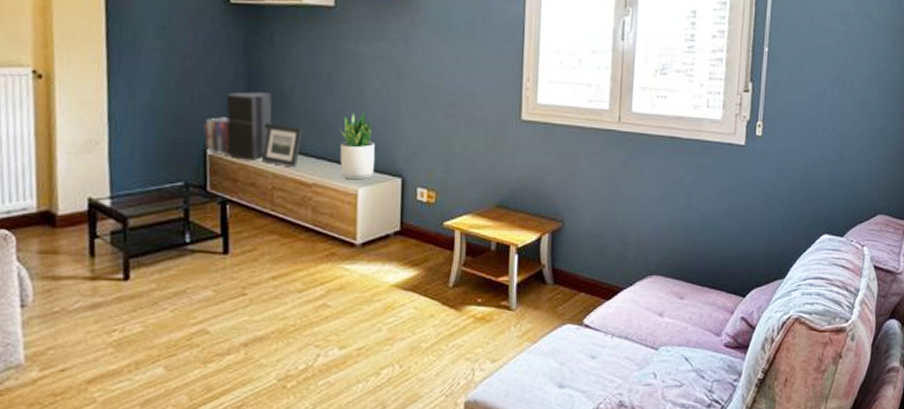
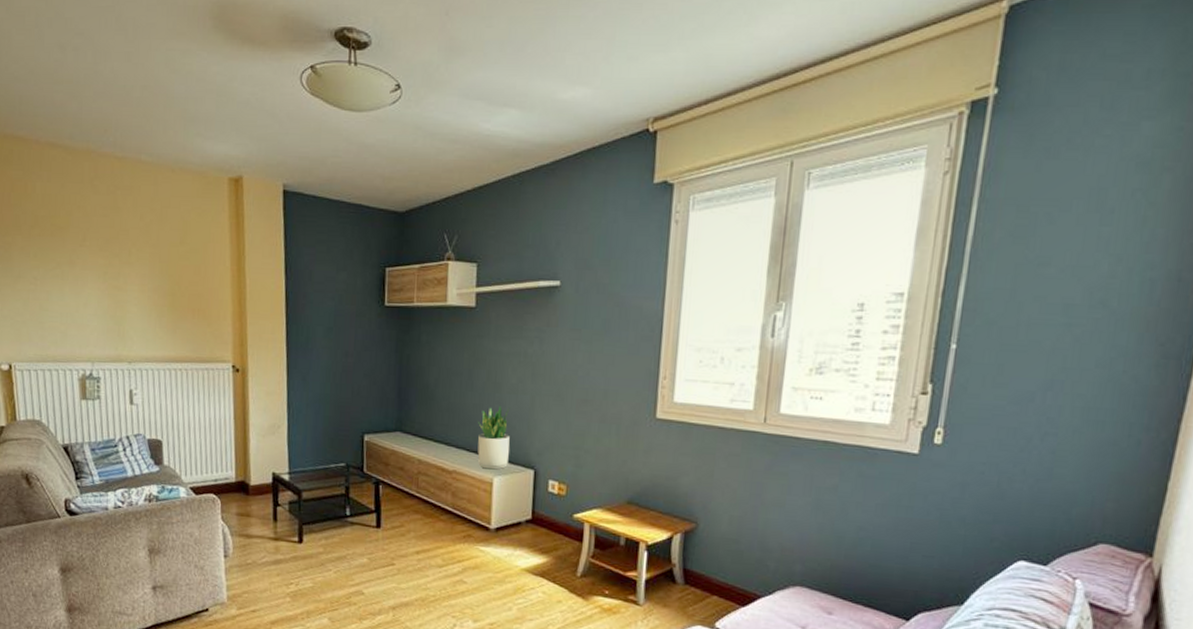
books: present [203,117,230,155] -> none [361,408,383,441]
speaker: present [227,92,272,161] -> none [380,386,419,447]
picture frame: present [261,124,304,168] -> none [408,415,446,456]

